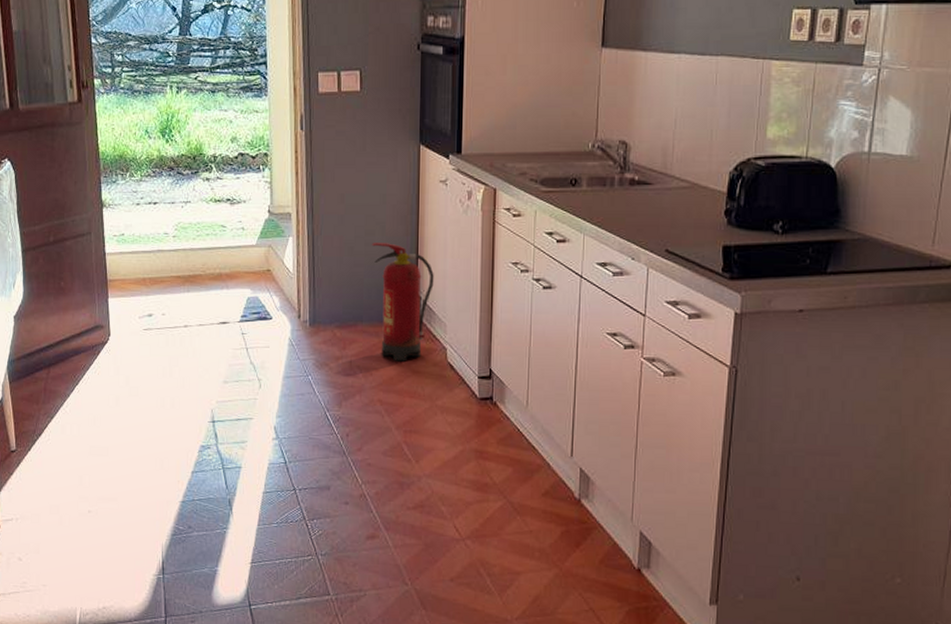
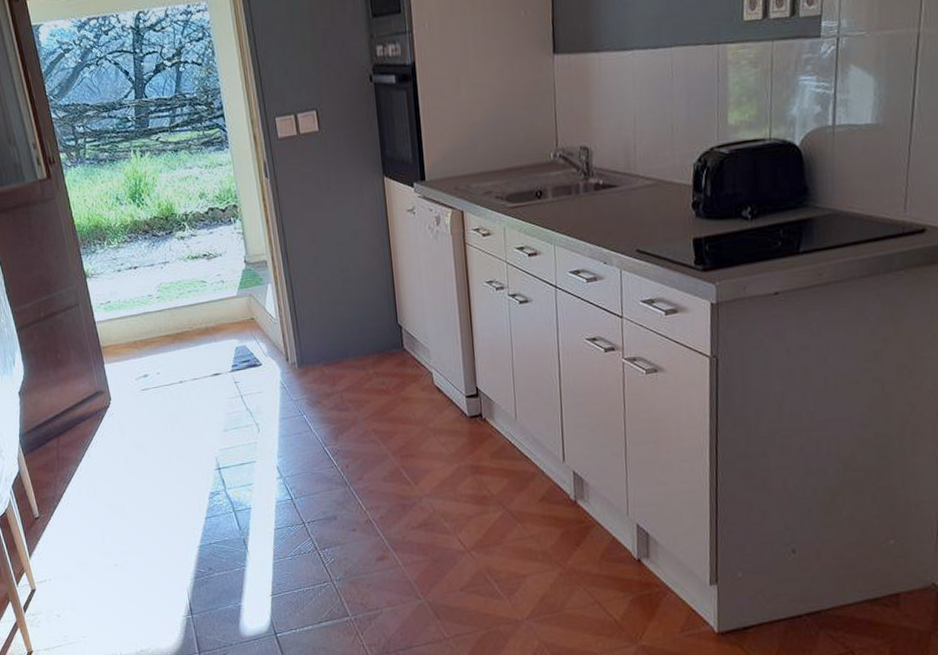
fire extinguisher: present [371,243,434,362] -> none [348,277,413,391]

